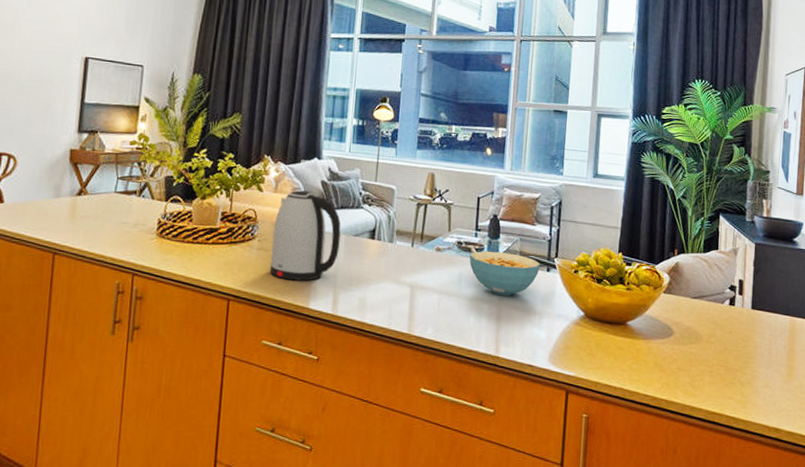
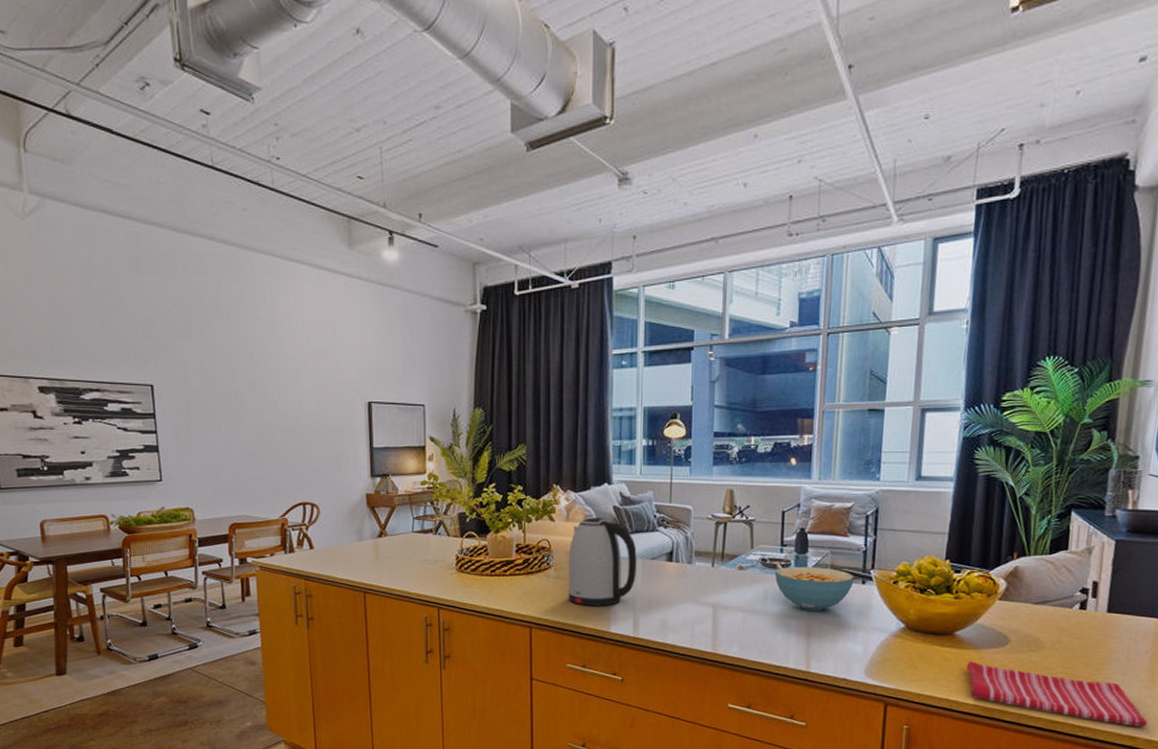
dish towel: none [637,351,789,420] -> present [966,661,1148,728]

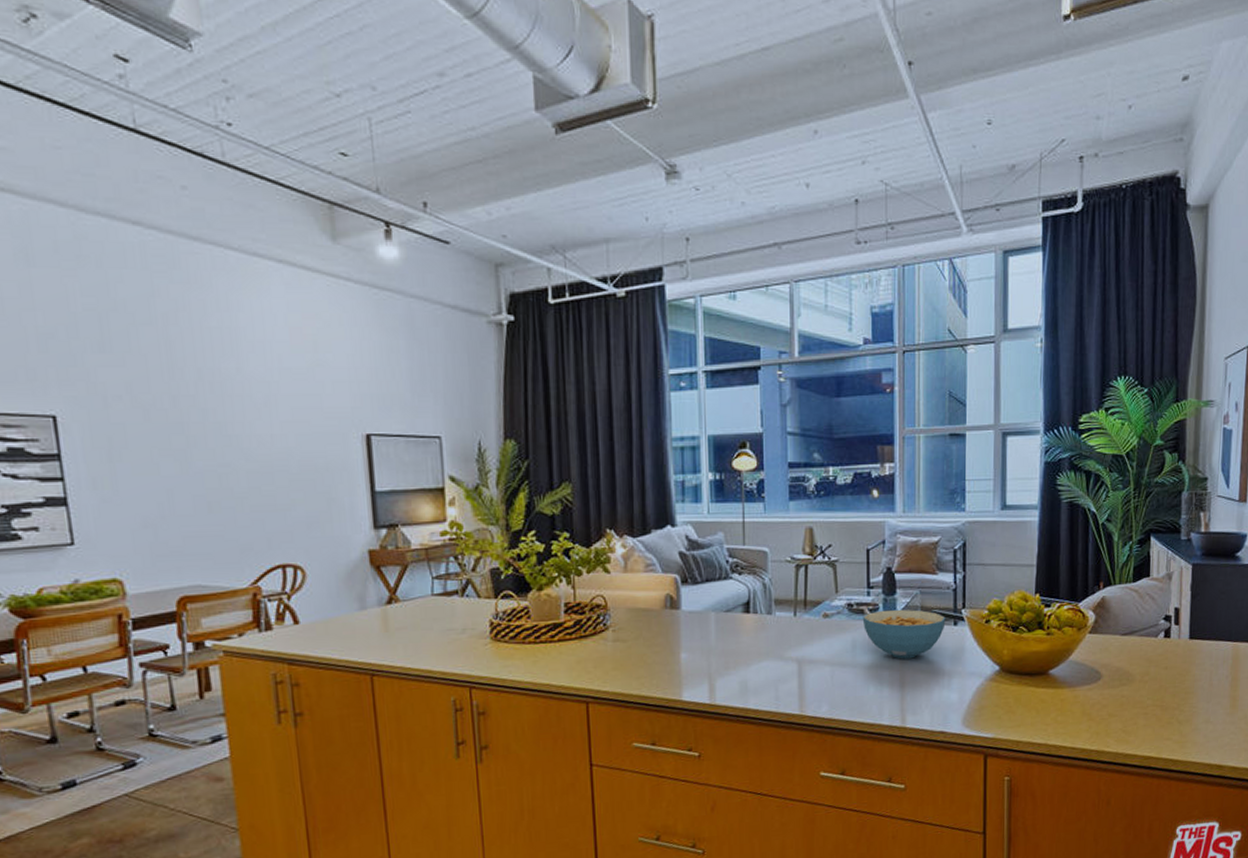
kettle: present [568,517,637,606] -> none [628,566,709,672]
dish towel: present [966,661,1148,728] -> none [1062,701,1232,755]

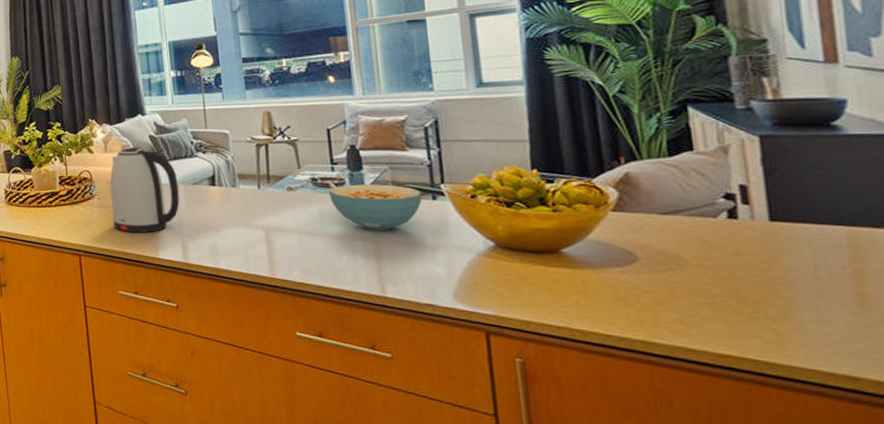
kettle: none [628,566,709,672] -> present [109,147,180,233]

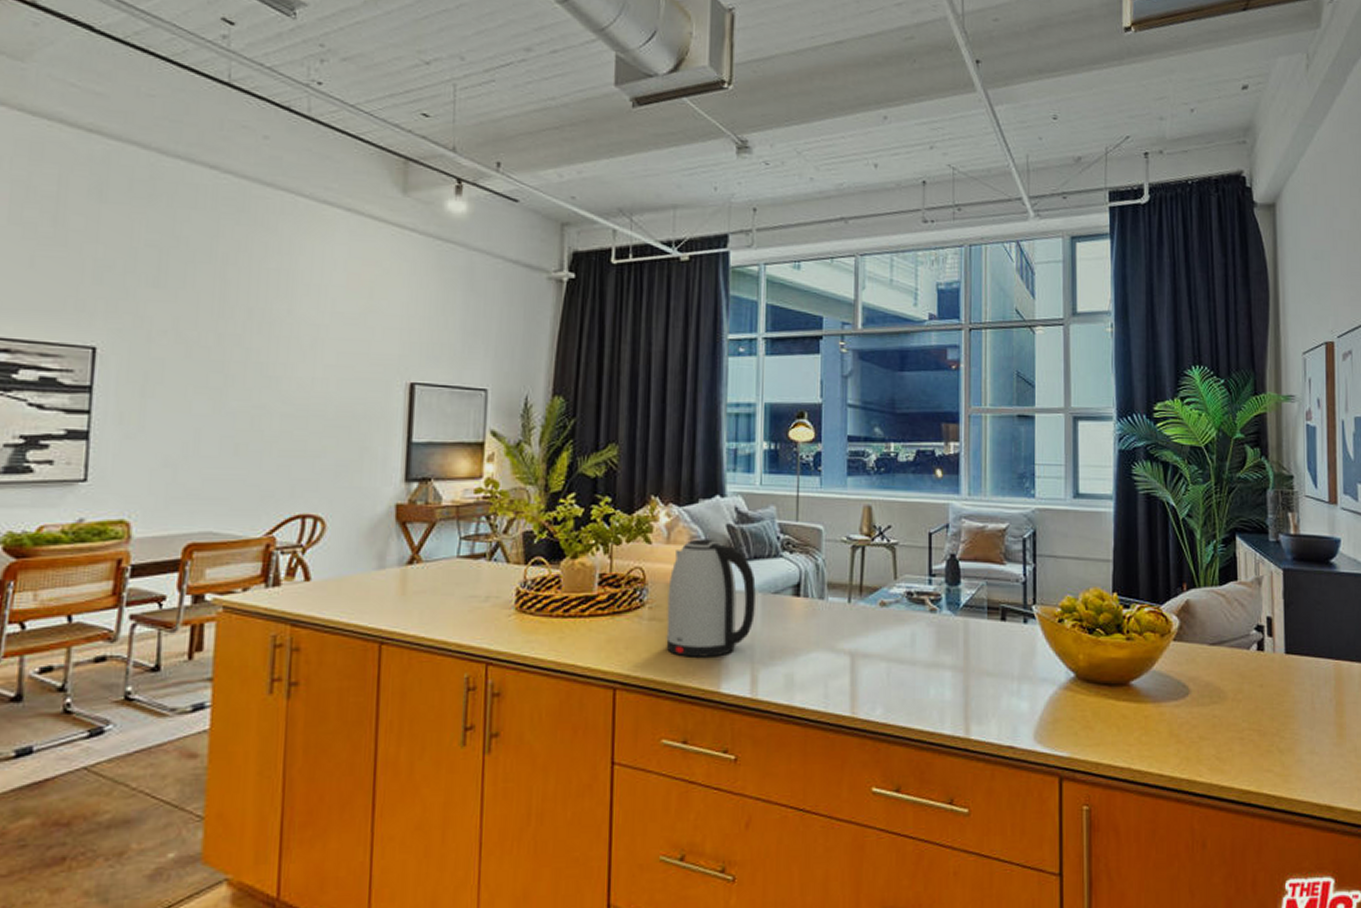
cereal bowl: present [328,184,423,231] -> none [923,603,1015,659]

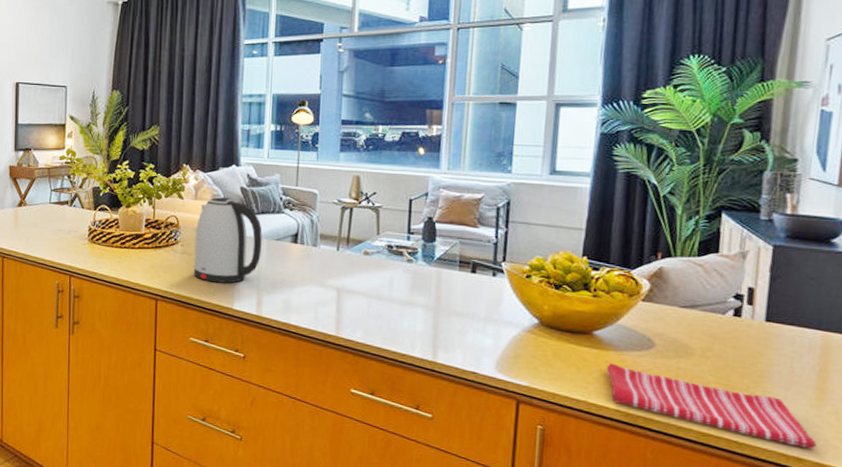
dish towel: none [1146,718,1343,794] -> present [606,363,817,449]

